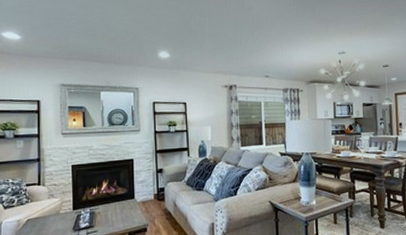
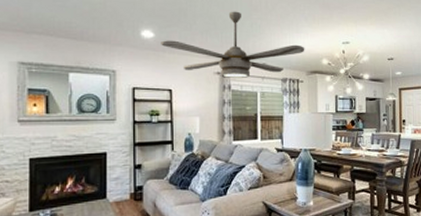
ceiling fan: none [175,30,304,90] -> present [161,11,305,78]

